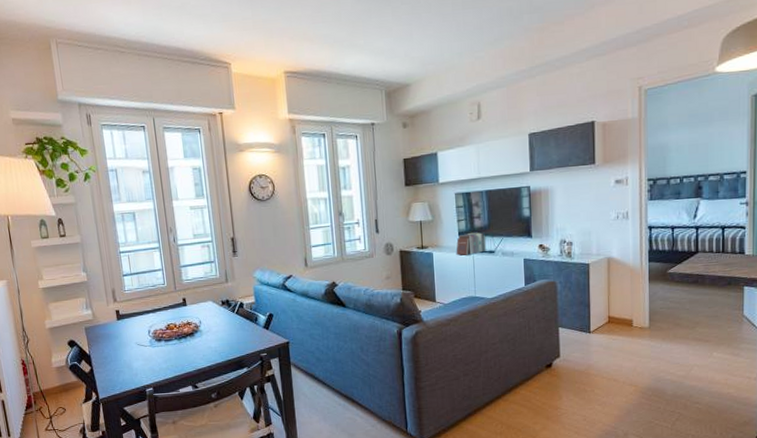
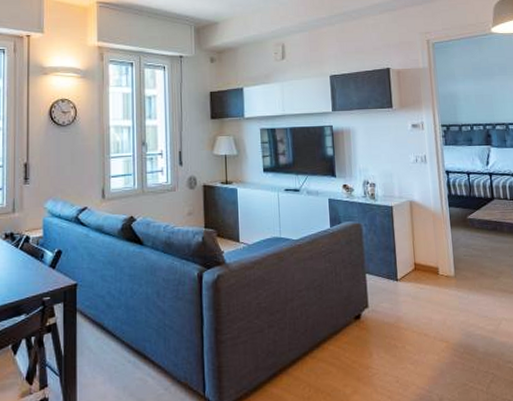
books: present [456,231,487,256] -> none [260,168,292,194]

